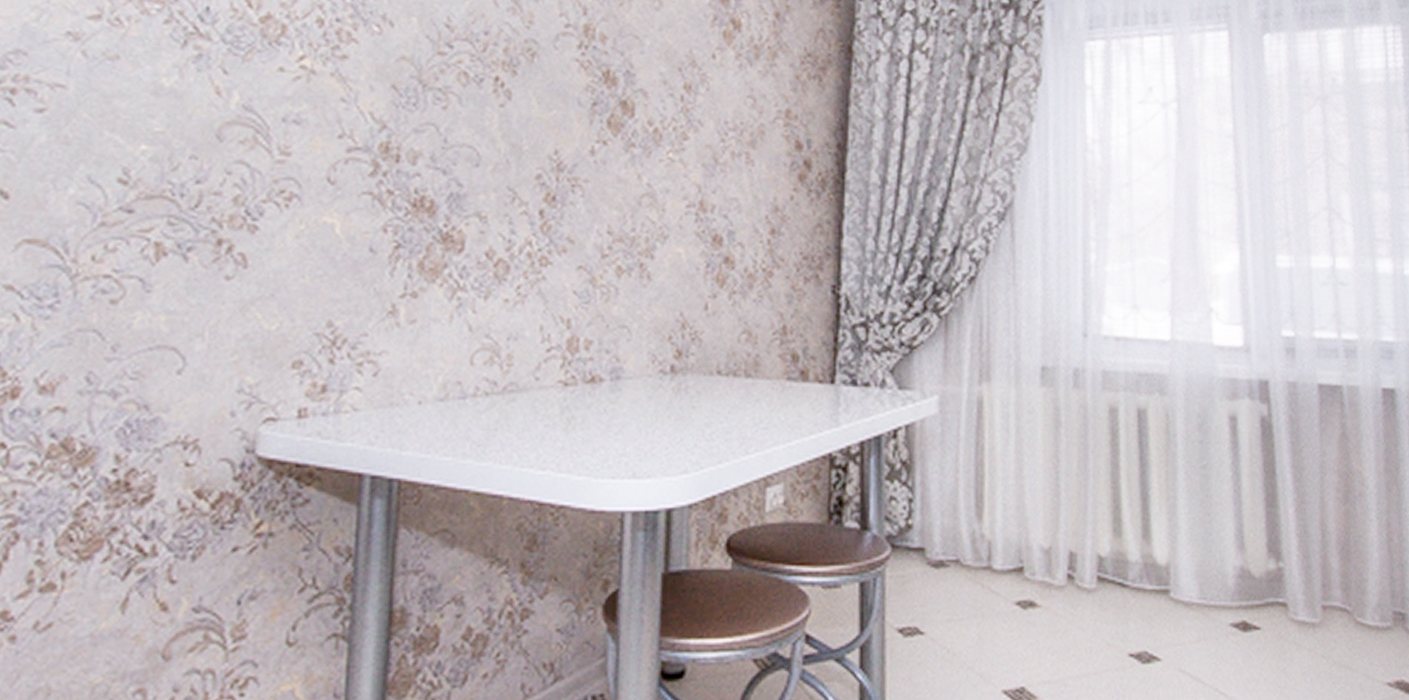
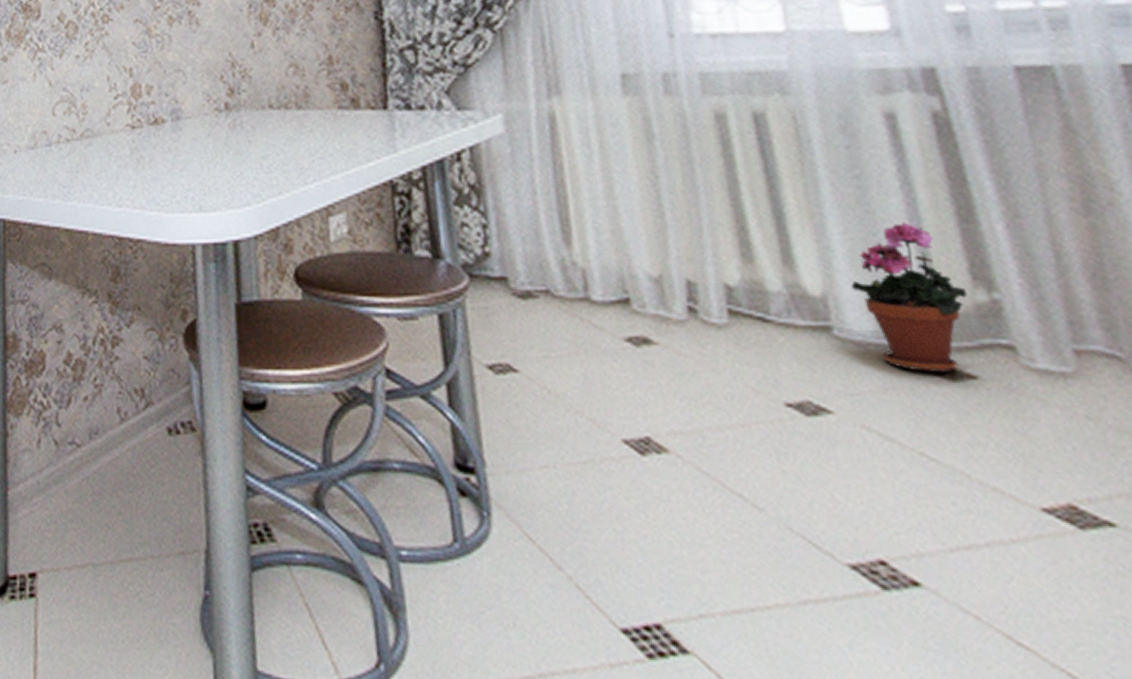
potted plant: none [1188,505,1263,626] -> present [851,222,968,374]

